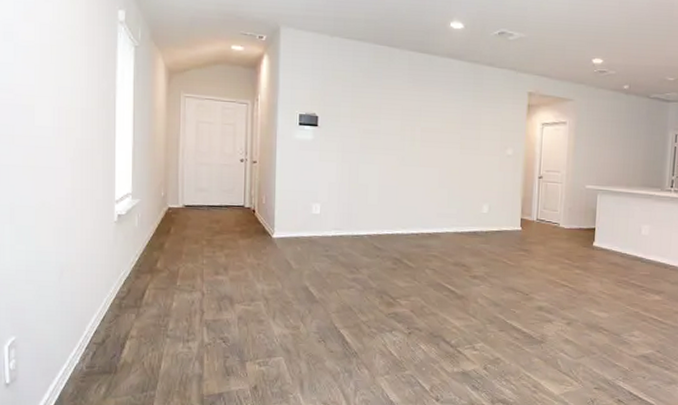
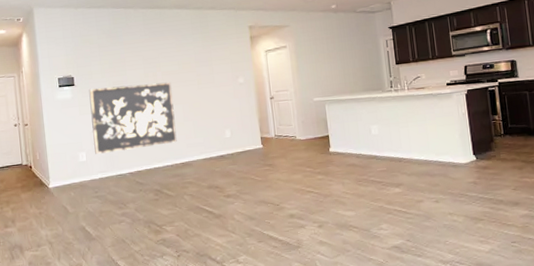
decorative wall panel: none [330,133,431,210] -> present [89,82,177,154]

